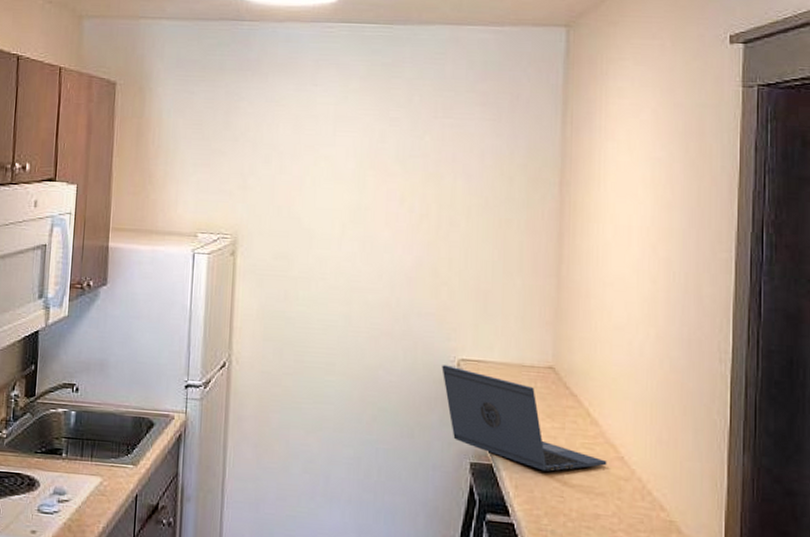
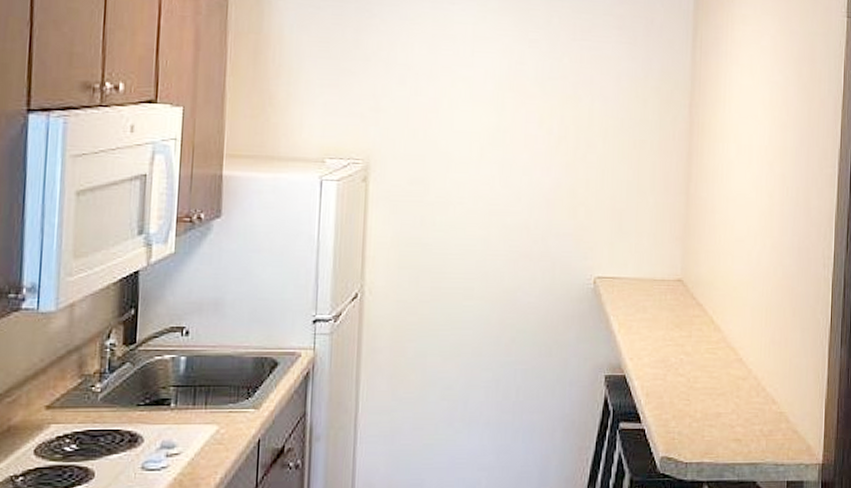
laptop: present [442,365,607,472] -> none [579,283,728,377]

